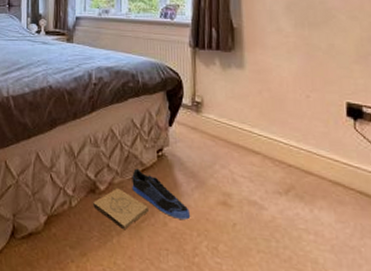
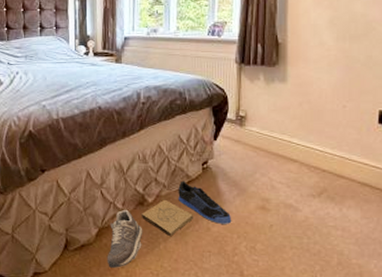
shoe: none [56,196,95,262] -> present [107,209,143,268]

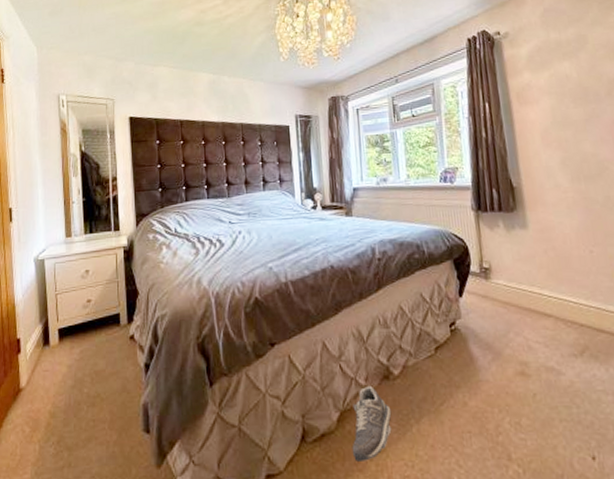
box: present [142,199,193,236] -> none [388,370,447,415]
sneaker: present [178,181,232,224] -> none [426,346,491,396]

